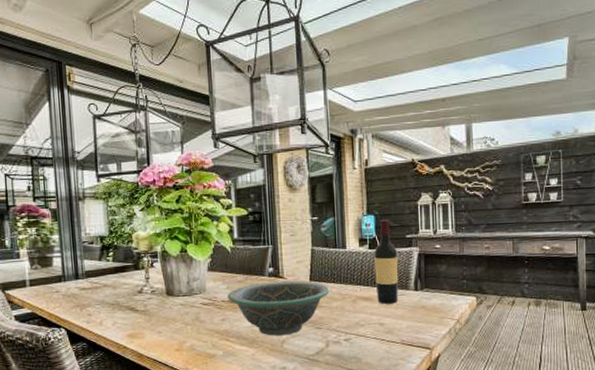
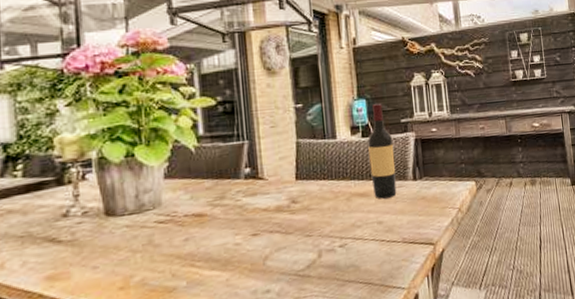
decorative bowl: present [227,280,330,336] -> none [190,180,320,253]

